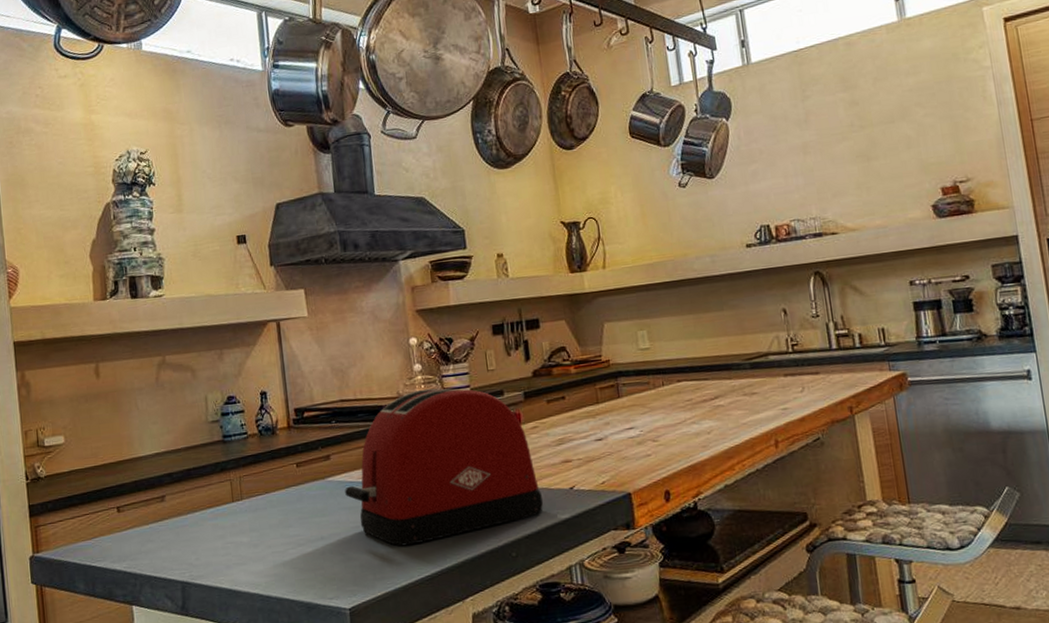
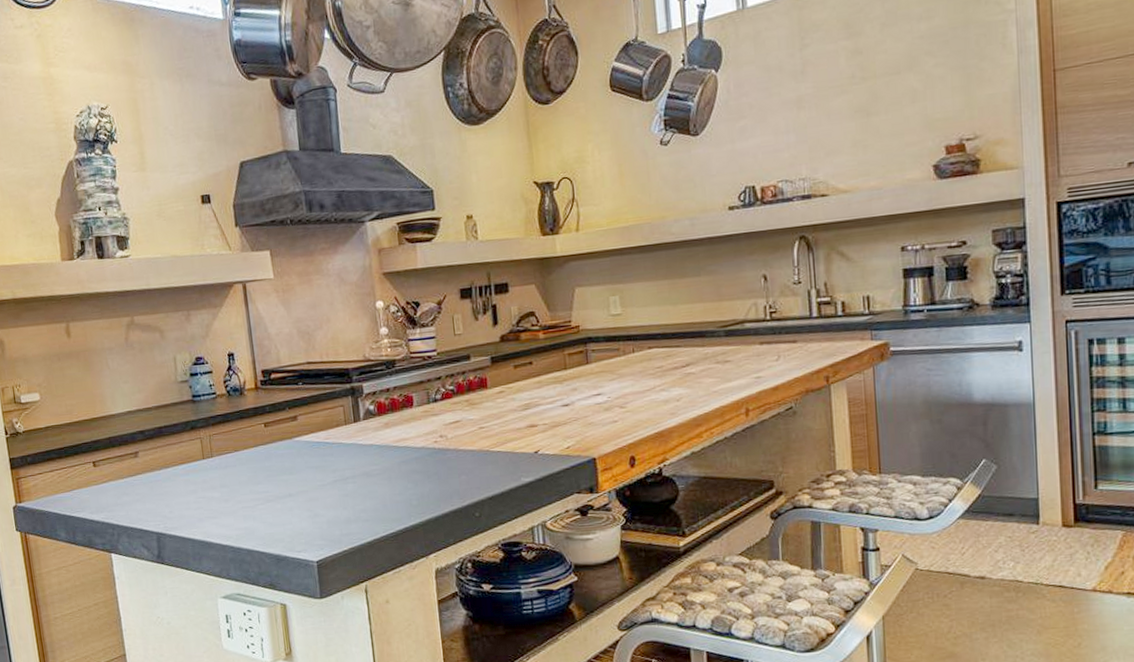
toaster: present [345,388,544,546] -> none [312,351,508,504]

